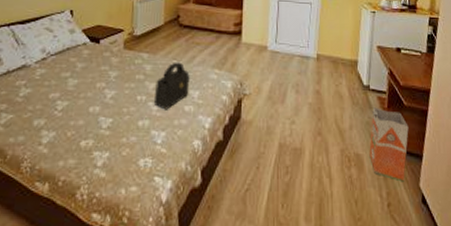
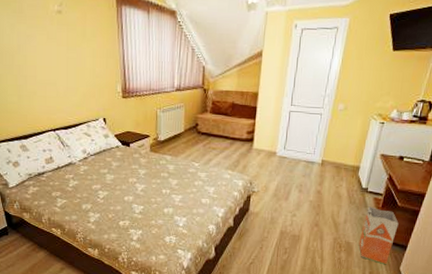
handbag: present [153,62,190,110] -> none [176,163,207,202]

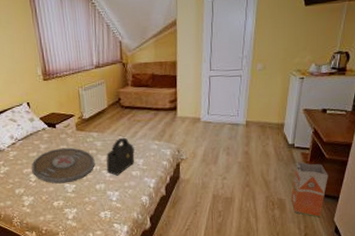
serving tray: none [101,167,166,204] -> present [32,147,95,184]
handbag: none [176,163,207,202] -> present [106,137,135,176]

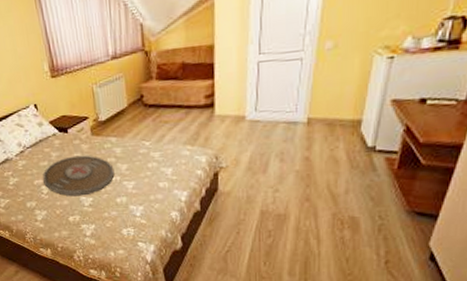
handbag: present [106,137,135,176] -> none [127,142,161,188]
waste bin: present [291,161,328,218] -> none [368,169,424,241]

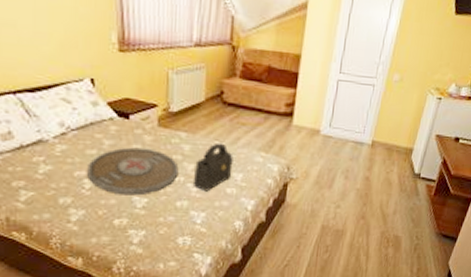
handbag: none [127,142,161,188] -> present [192,142,233,192]

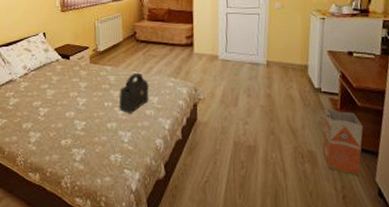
serving tray: present [87,147,179,195] -> none [42,81,107,120]
waste bin: none [407,194,451,260] -> present [322,108,363,177]

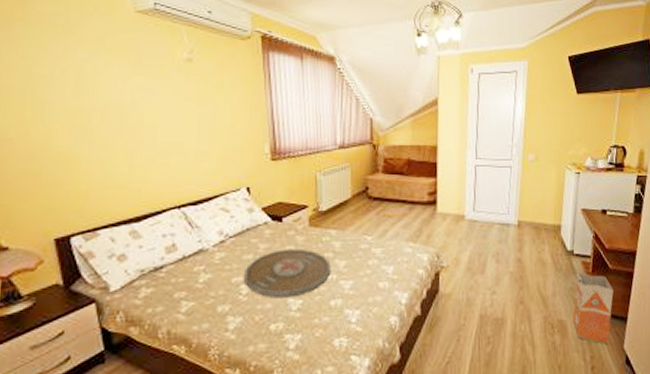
serving tray: none [42,81,107,120] -> present [244,248,331,298]
handbag: present [119,72,149,114] -> none [345,237,383,288]

